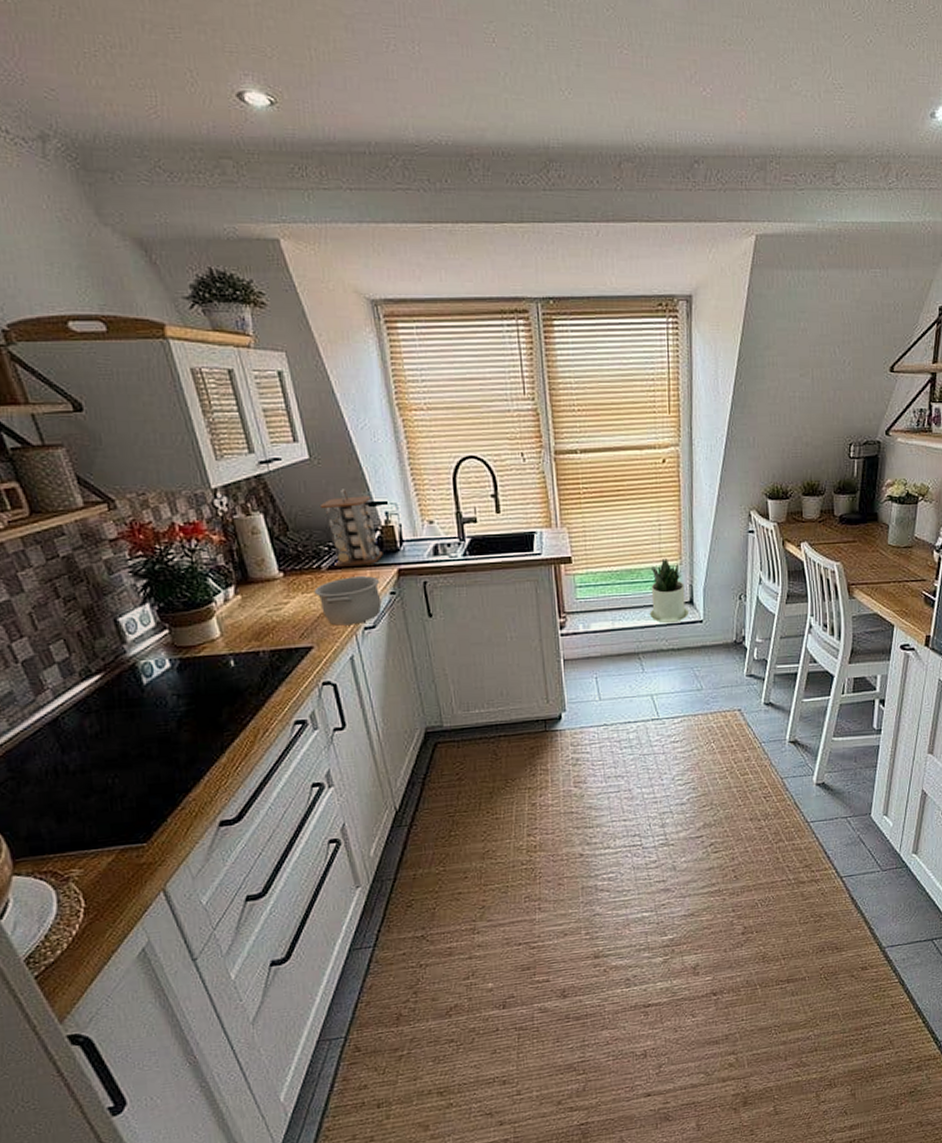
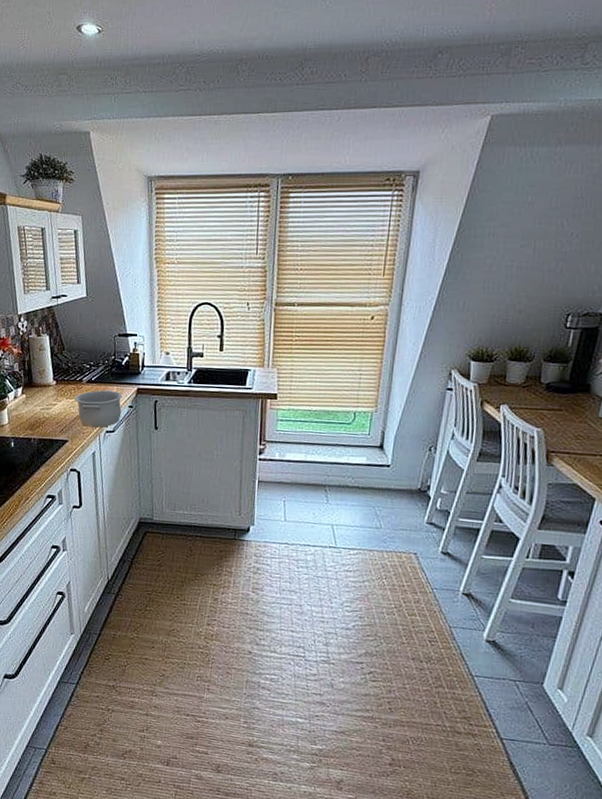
spice rack: present [319,489,383,567] -> none [88,322,128,383]
planter: present [649,559,689,624] -> none [340,405,377,464]

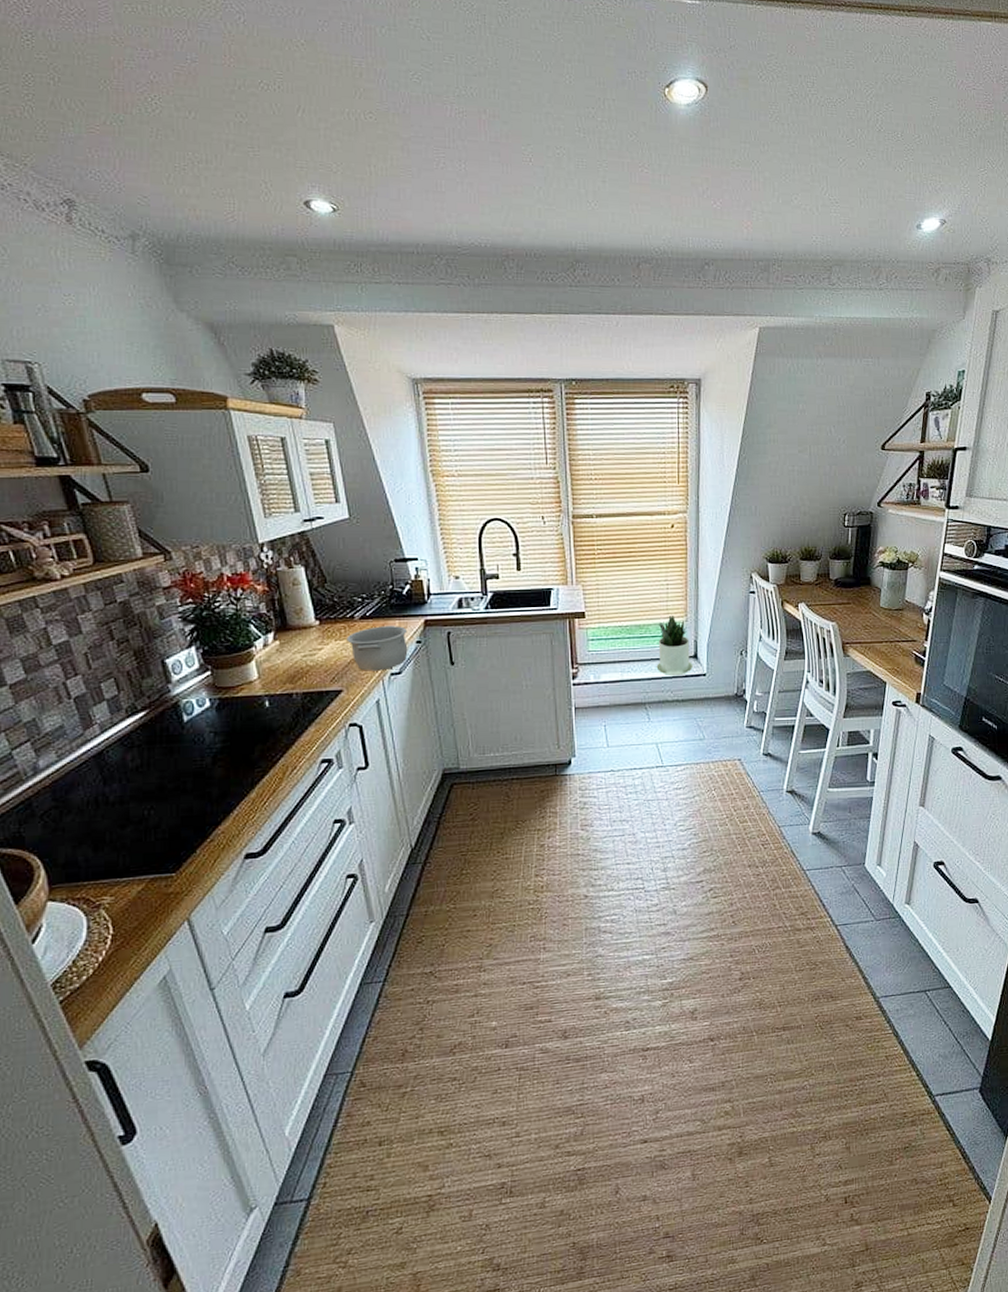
planter: none [340,405,377,464] -> present [656,616,693,676]

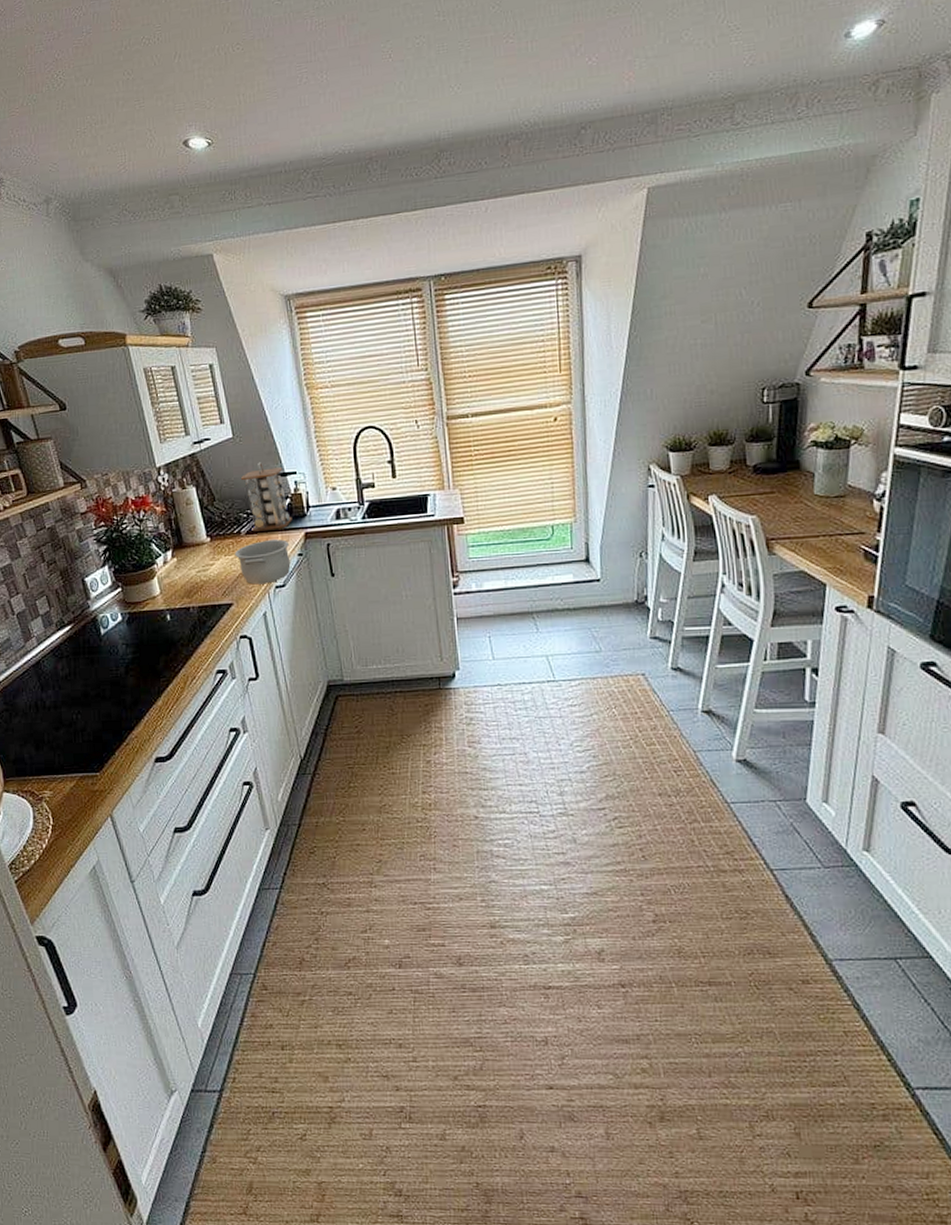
spice rack: none [356,546,412,617] -> present [240,462,292,532]
planter: present [656,616,693,676] -> none [543,516,585,583]

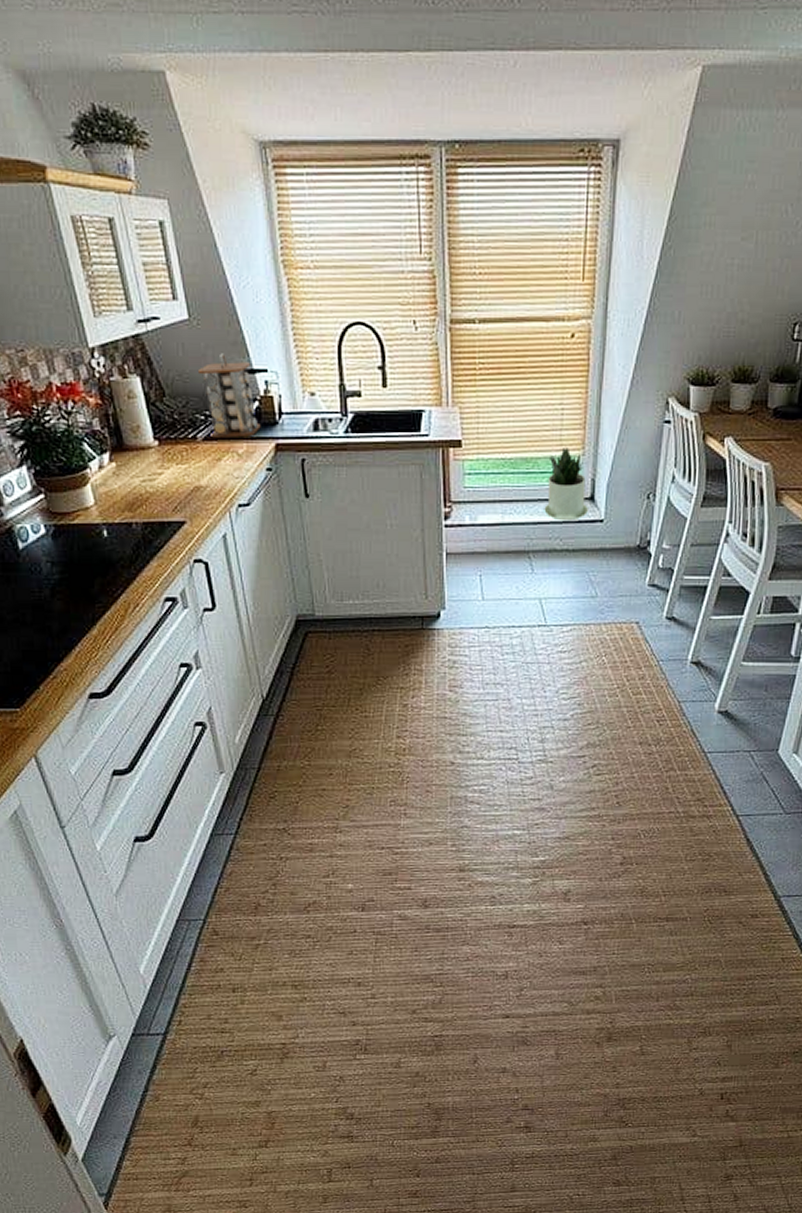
cooking pot: present [235,538,291,585] -> none [189,448,257,501]
planter: none [543,516,585,583] -> present [544,448,588,521]

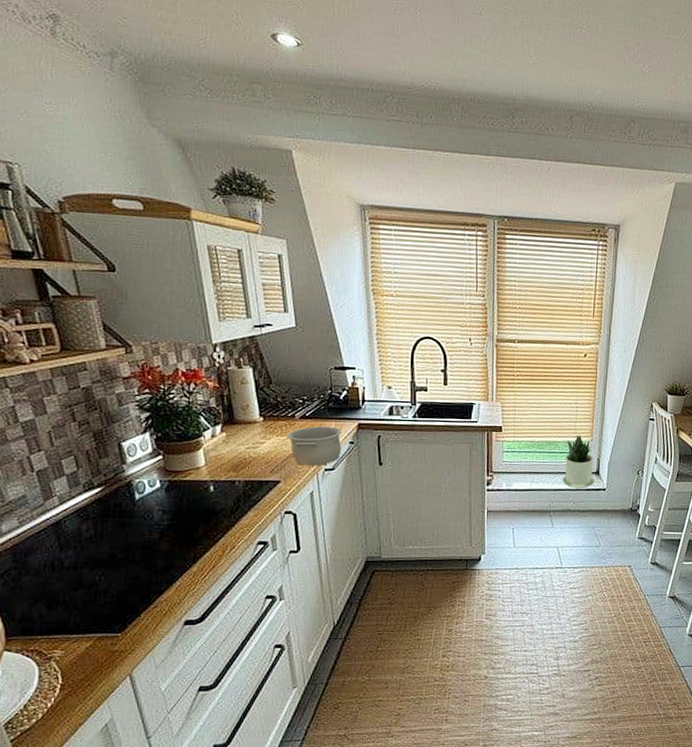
cooking pot: none [189,448,257,501] -> present [287,425,342,466]
spice rack: present [197,353,261,438] -> none [299,354,347,418]

